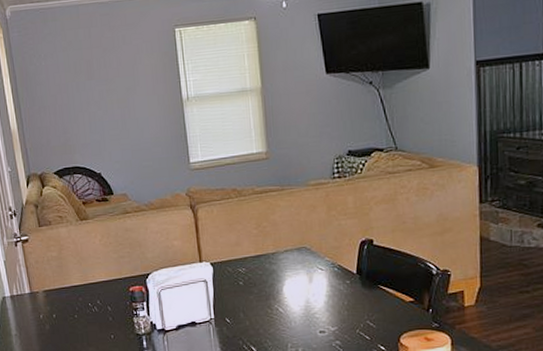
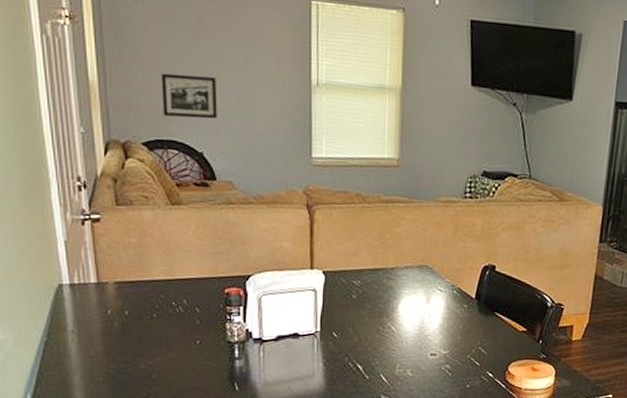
picture frame: none [63,109,109,148] -> present [162,73,217,119]

